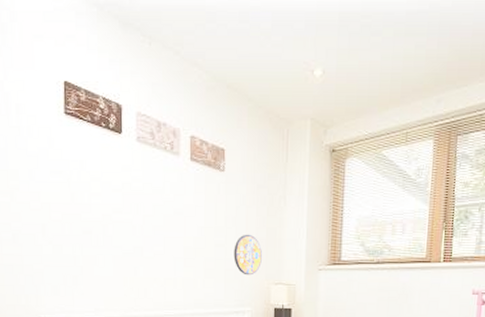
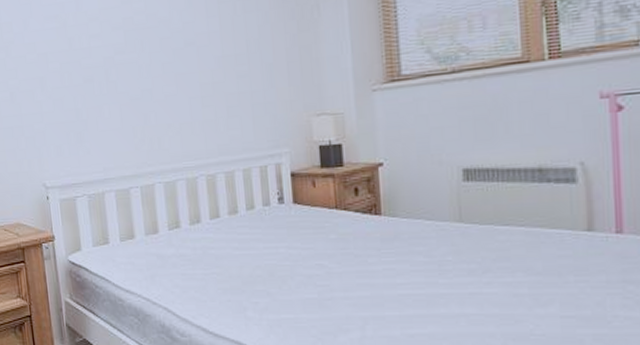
manhole cover: present [233,234,262,276] -> none [260,57,297,109]

